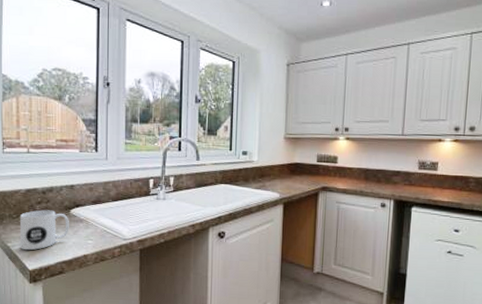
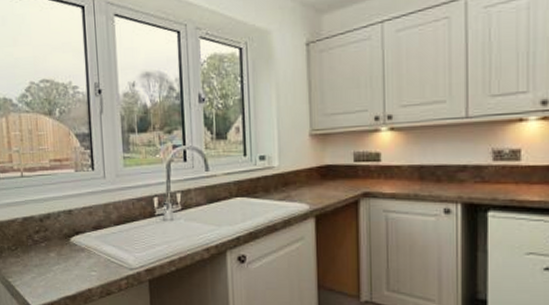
mug: present [19,210,69,251] -> none [18,239,71,286]

